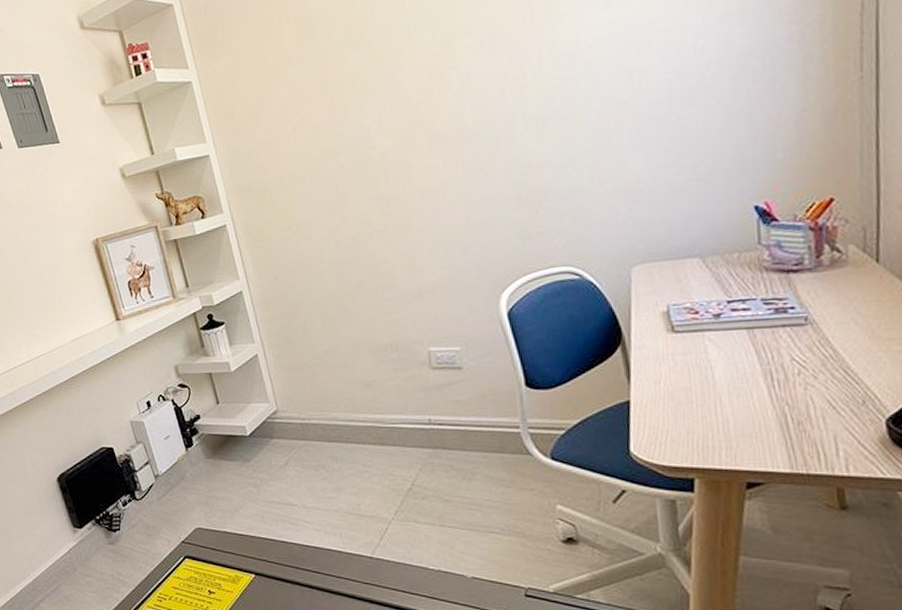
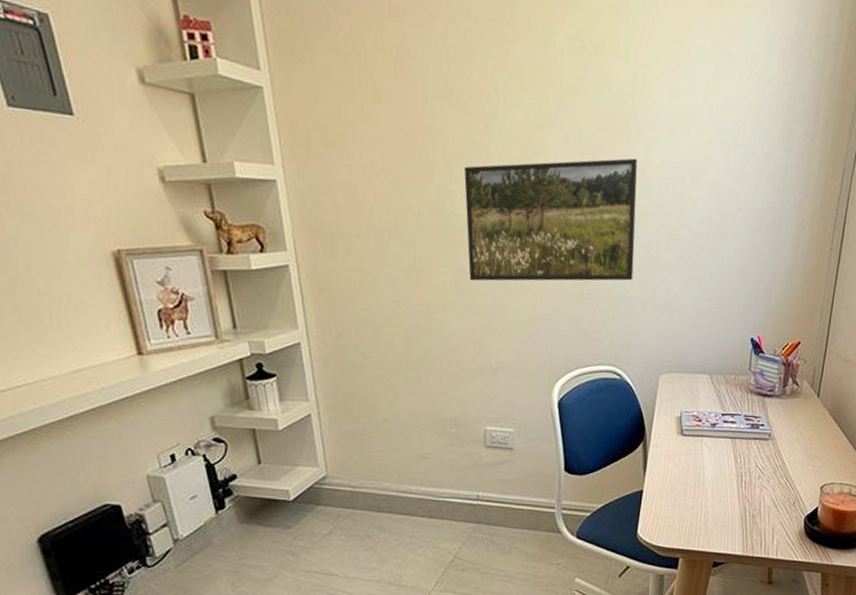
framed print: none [376,43,579,206] -> present [464,158,638,281]

